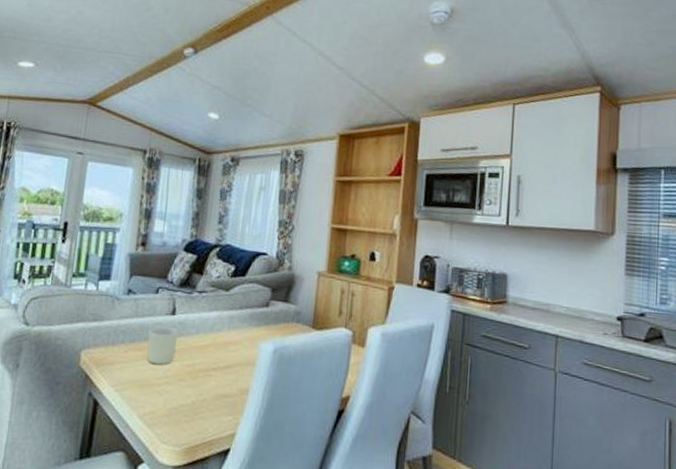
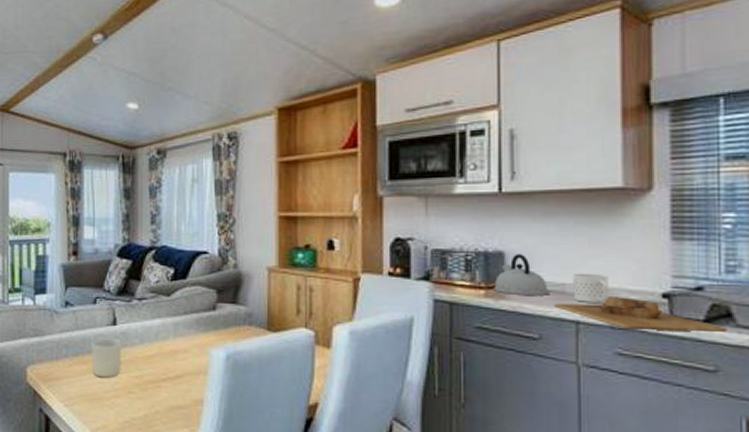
kettle: none [497,276,539,313] -> present [494,254,550,295]
cutting board: none [541,317,659,351] -> present [554,297,727,333]
mug: none [555,296,581,322] -> present [573,273,609,304]

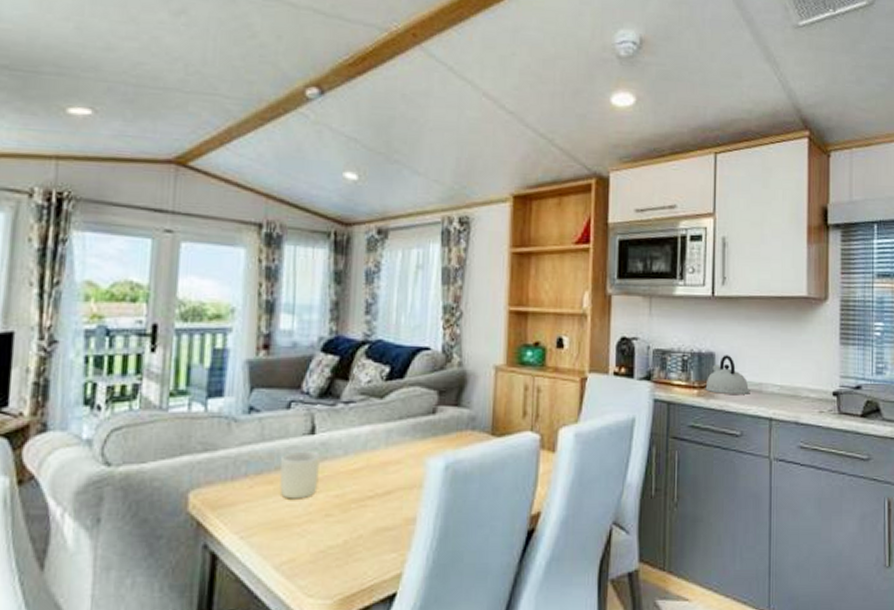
cutting board: present [554,297,727,333] -> none [753,395,876,426]
mug: present [573,273,609,304] -> none [768,373,795,402]

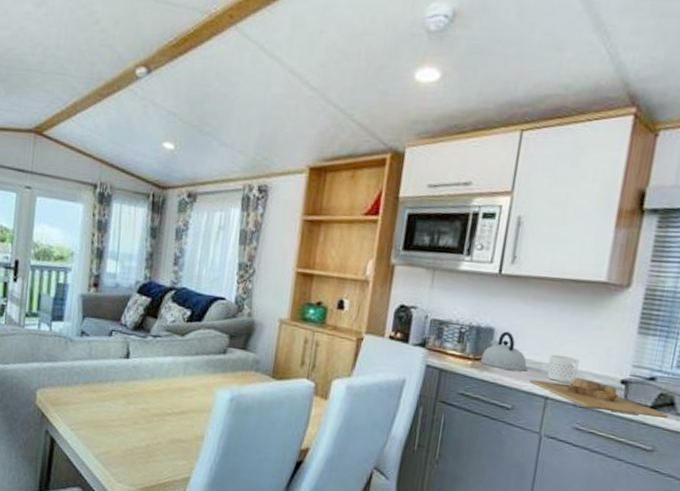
mug: present [279,451,321,499] -> none [101,369,133,408]
cutting board: none [753,395,876,426] -> present [529,378,668,419]
mug: none [768,373,795,402] -> present [546,354,580,384]

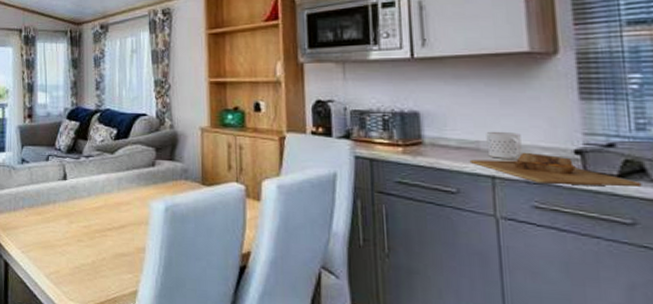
kettle: present [480,331,528,371] -> none [411,114,465,152]

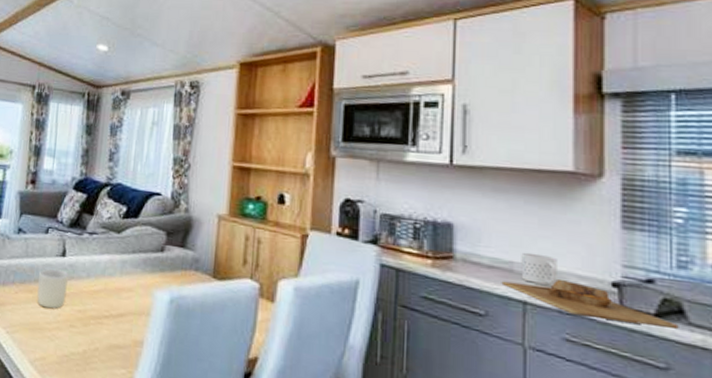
mug: none [44,191,72,227] -> present [37,268,69,309]

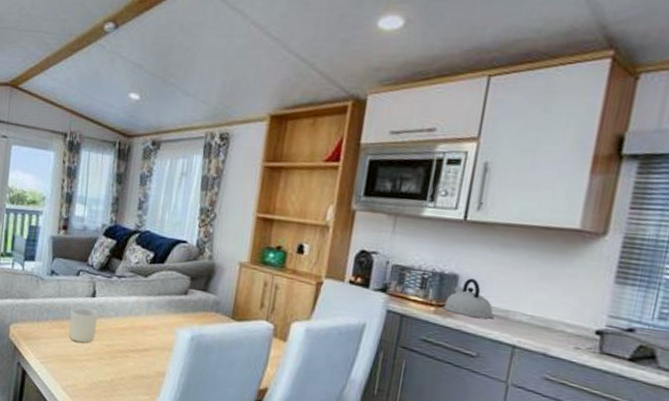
kettle: none [441,226,498,272] -> present [443,278,494,319]
cutting board: present [501,279,679,330] -> none [495,327,649,373]
mug: present [521,252,557,287] -> none [514,302,550,333]

